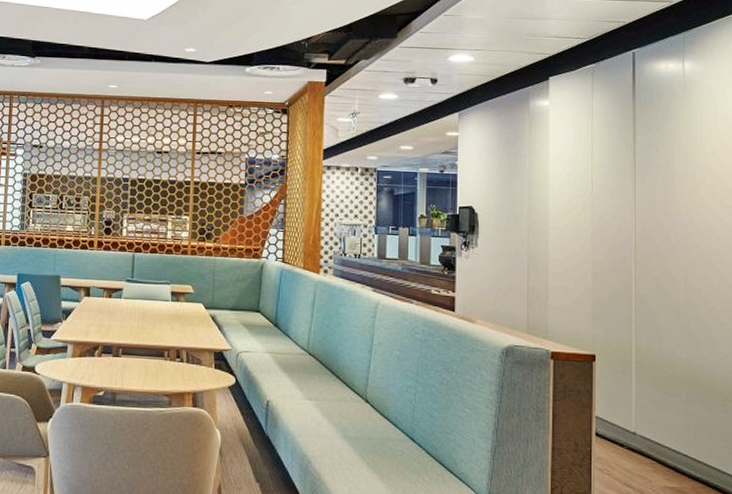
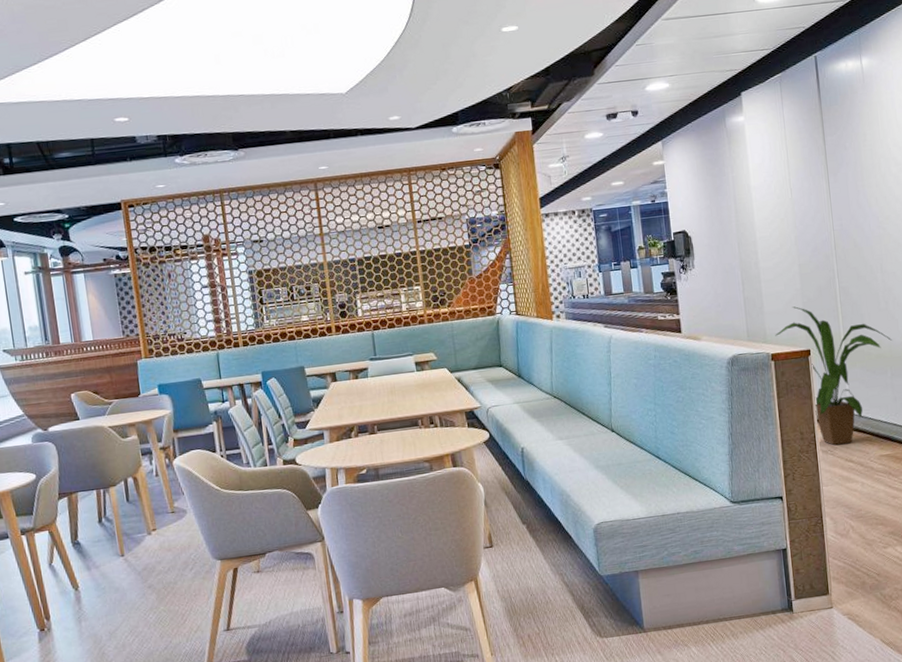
house plant: none [558,306,690,467] -> present [775,306,892,446]

